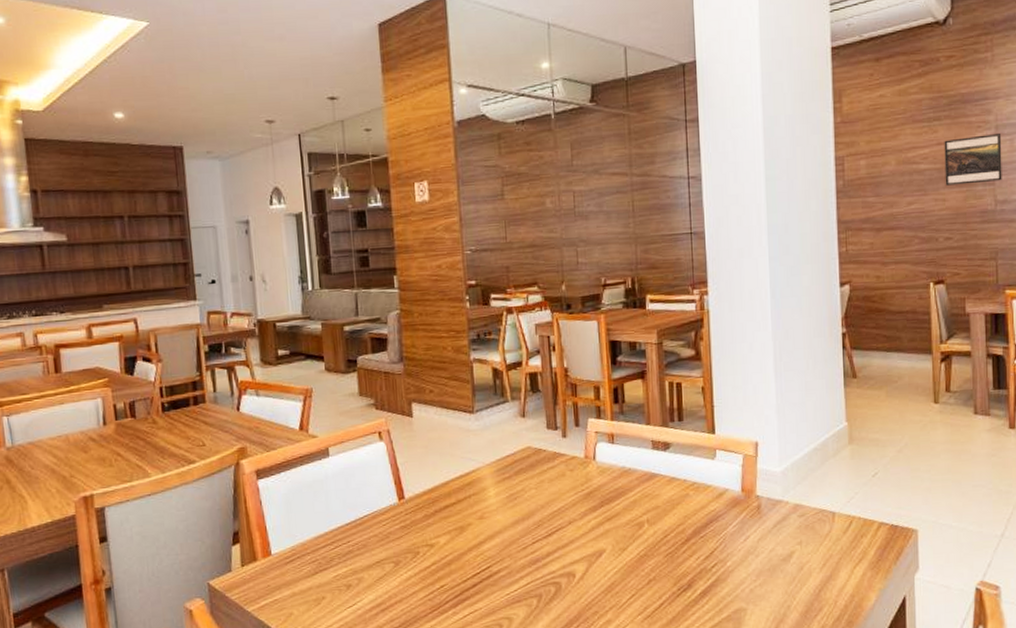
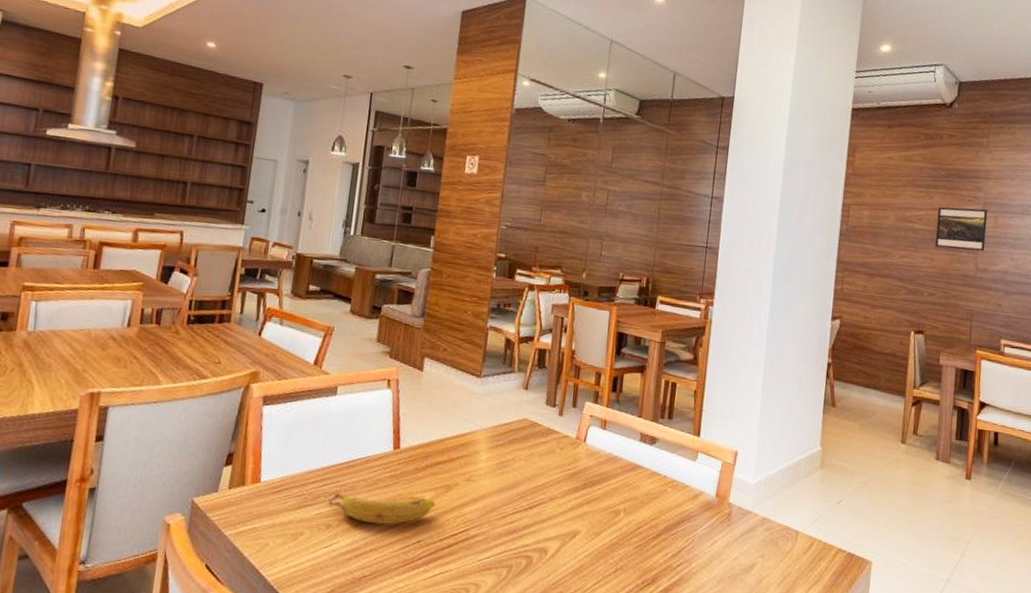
fruit: none [343,543,453,577] -> present [328,492,436,524]

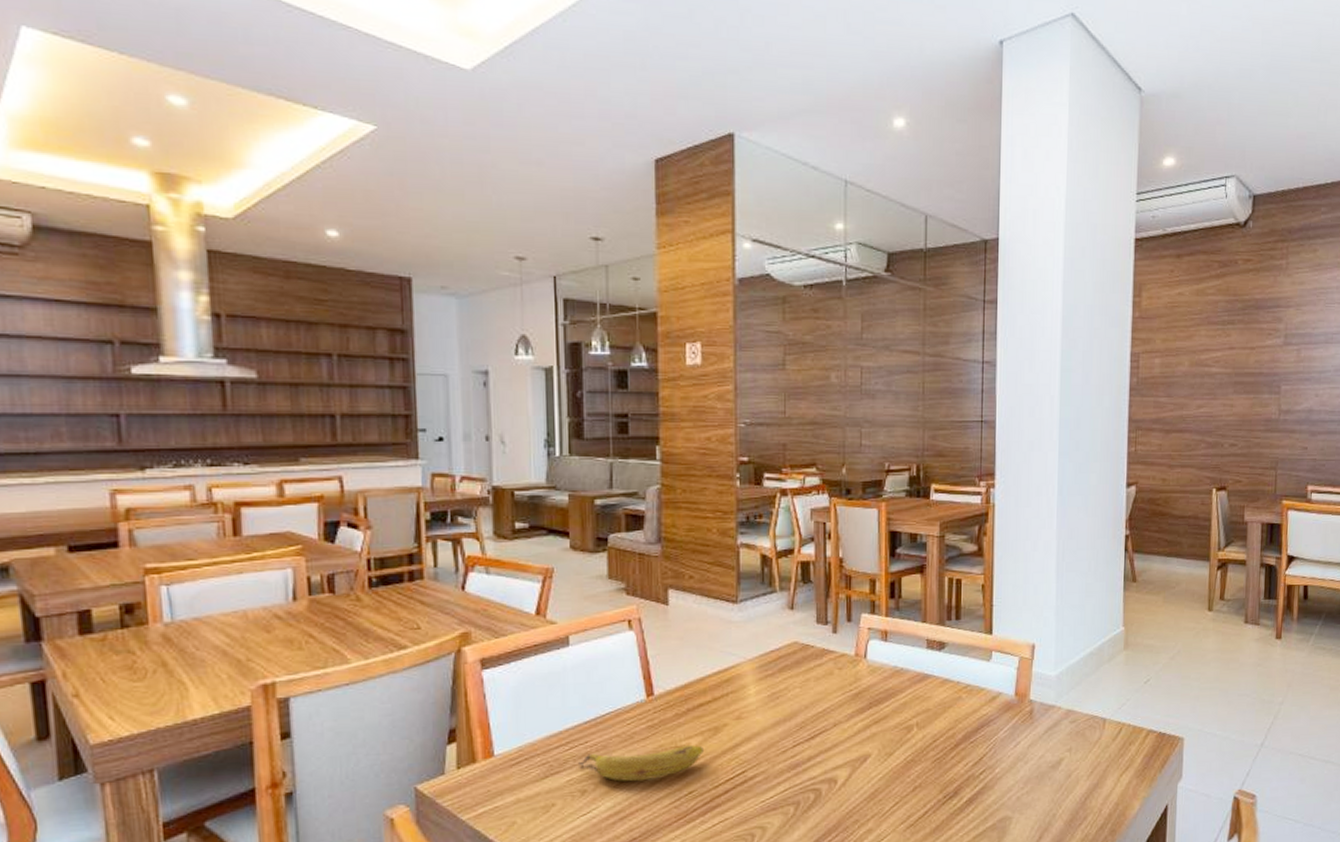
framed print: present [934,206,988,252] -> none [1234,343,1290,392]

